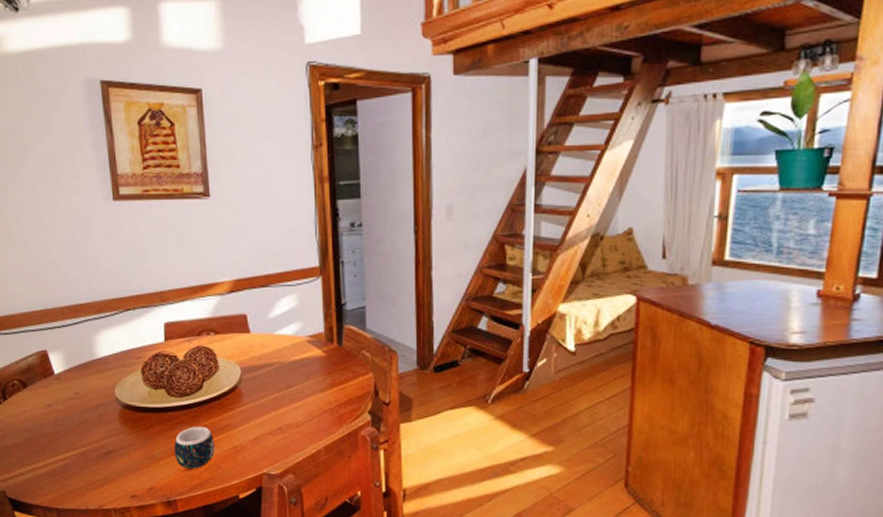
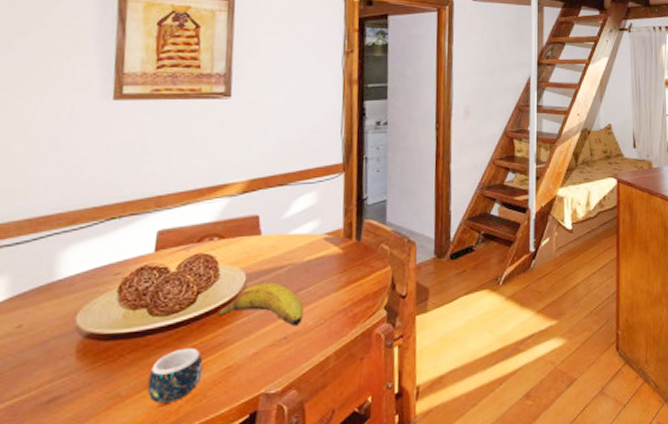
fruit: none [221,377,294,419] -> present [218,282,304,326]

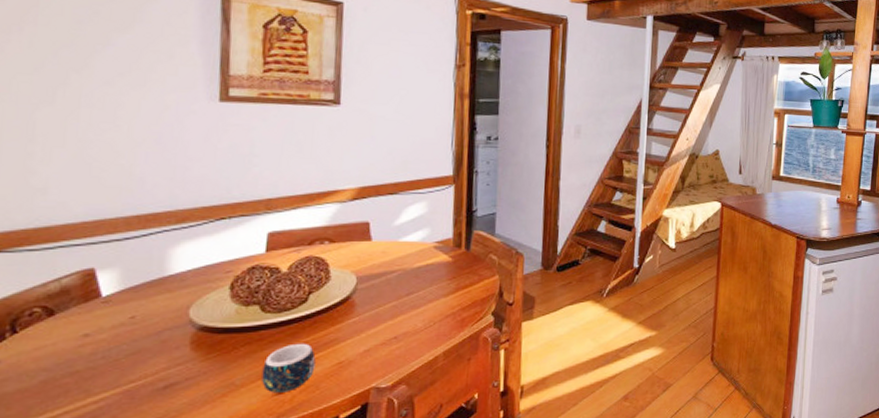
fruit: present [218,282,304,326] -> none [329,285,414,327]

